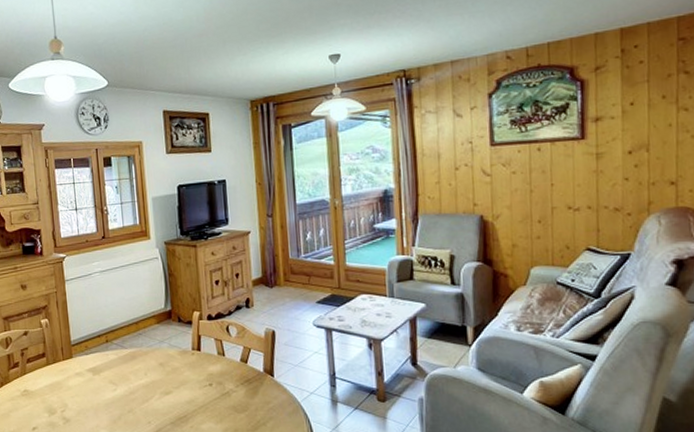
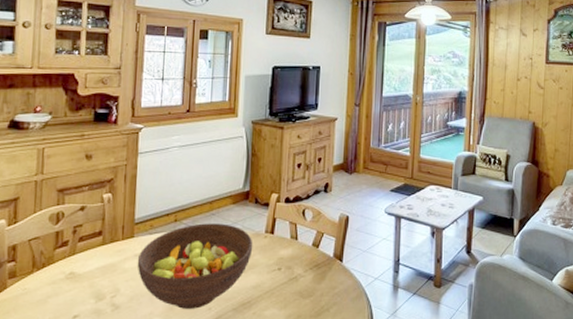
fruit bowl: none [78,342,182,422] -> present [137,223,253,309]

